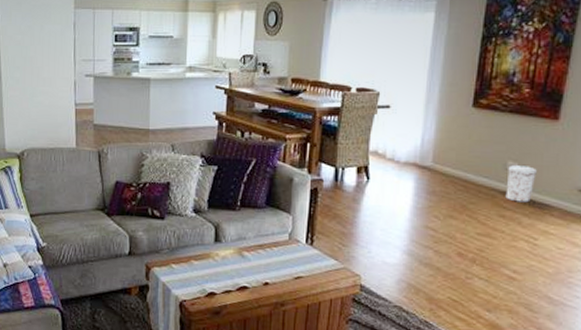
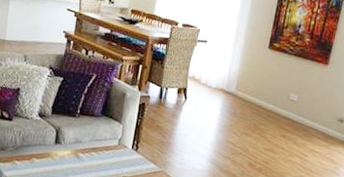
trash can: present [505,164,537,203] -> none [287,97,310,127]

